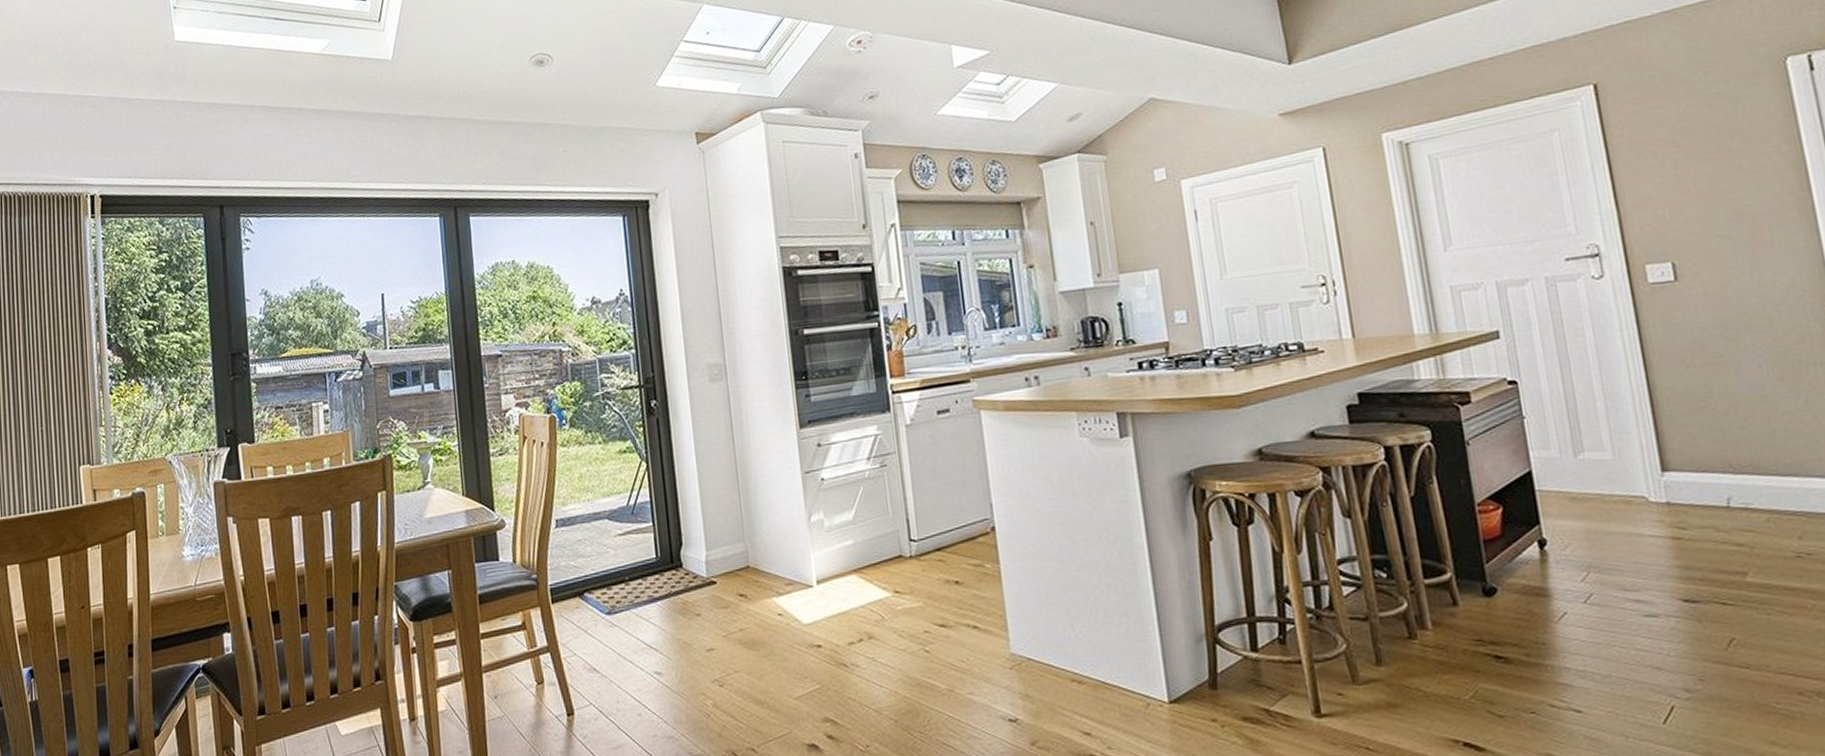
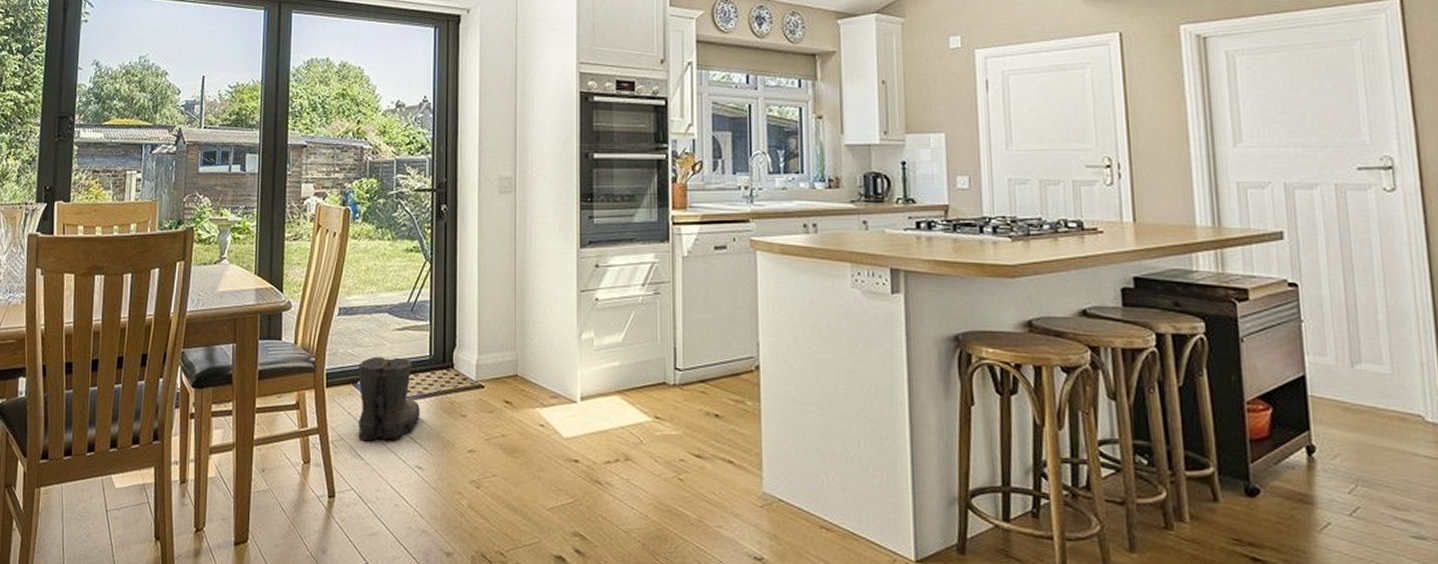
boots: none [583,562,653,654] -> present [356,356,420,442]

